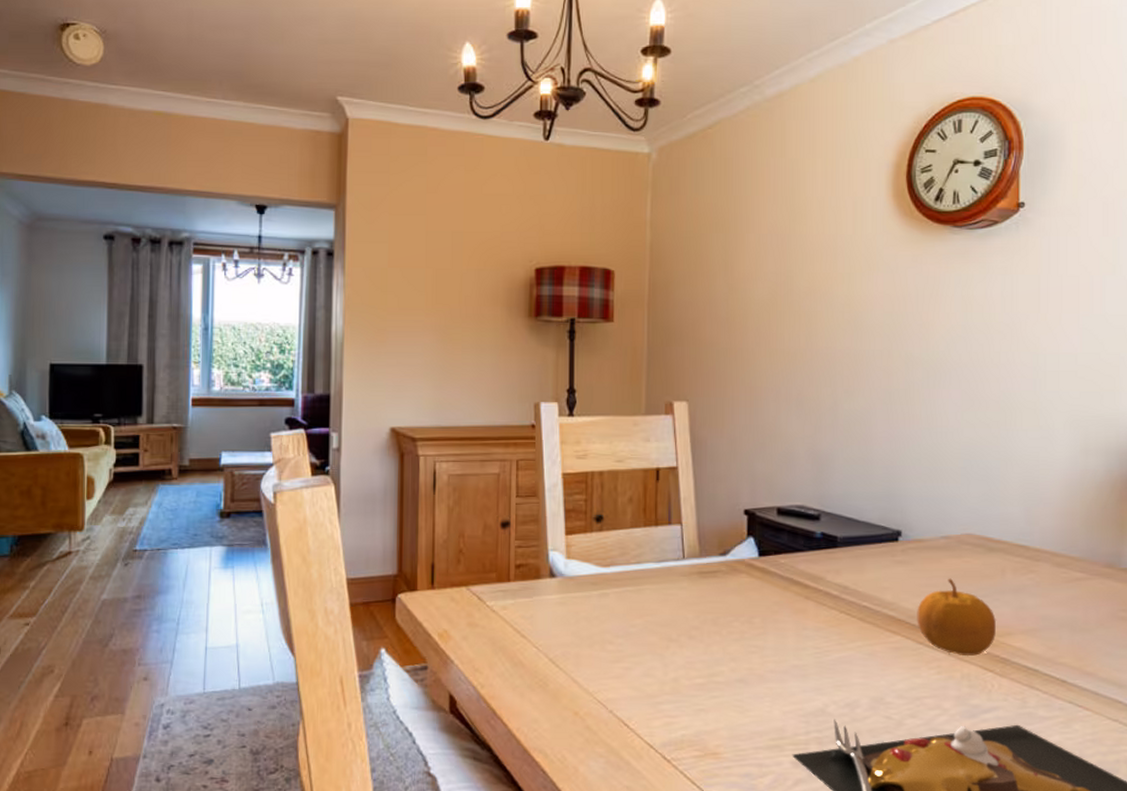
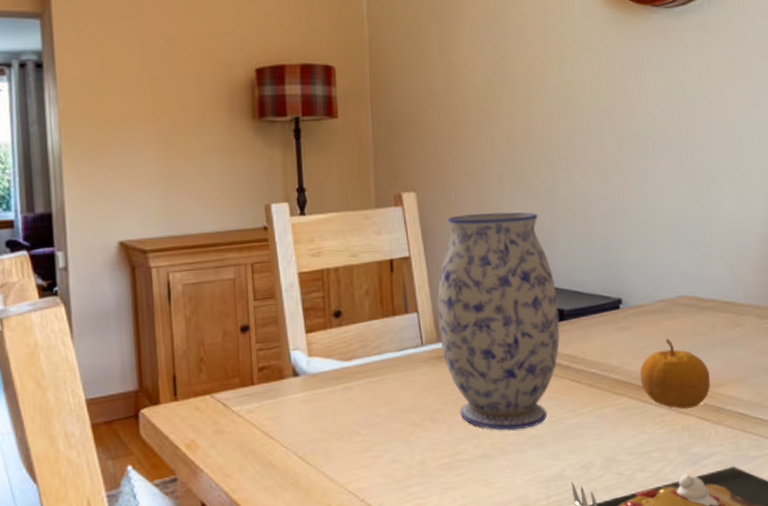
vase: none [702,428,832,657] -> present [437,212,560,431]

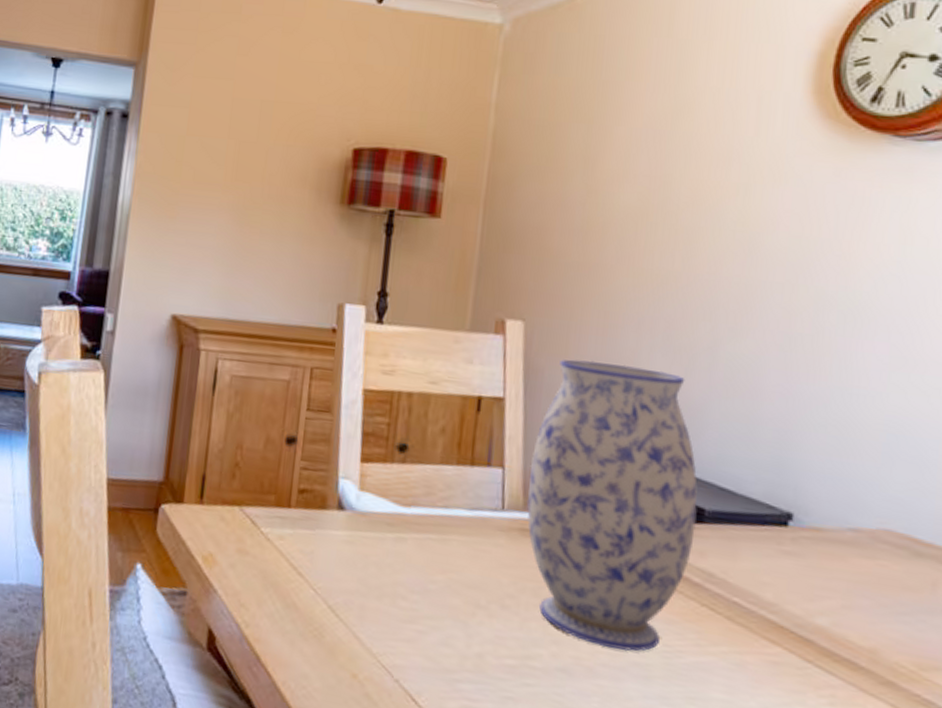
fruit: present [640,339,710,409] -> none [806,583,919,690]

